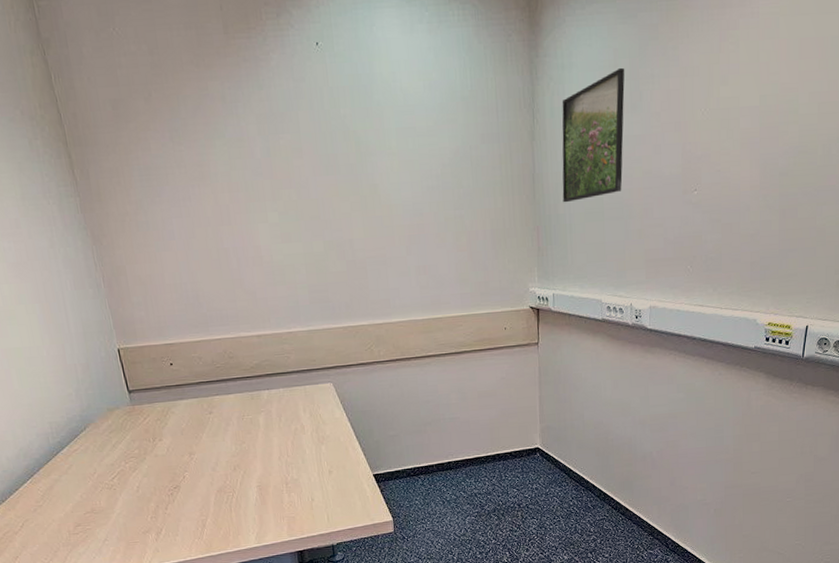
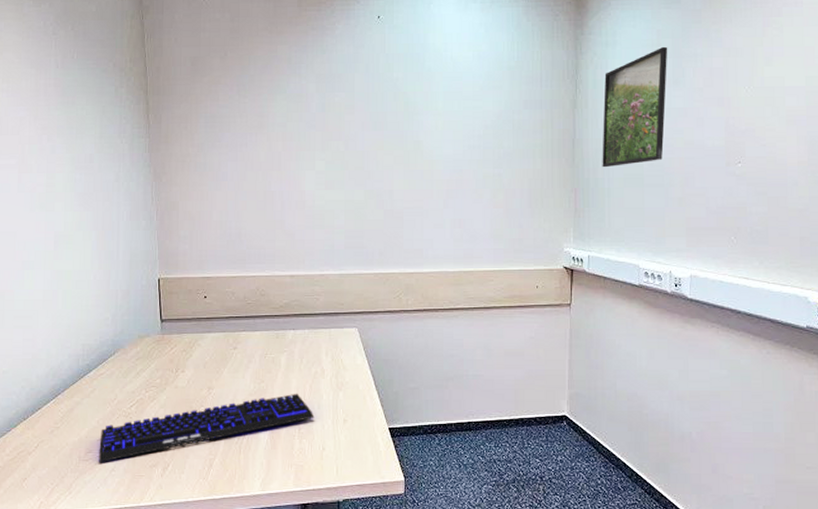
keyboard: none [86,450,300,535] -> present [99,393,315,463]

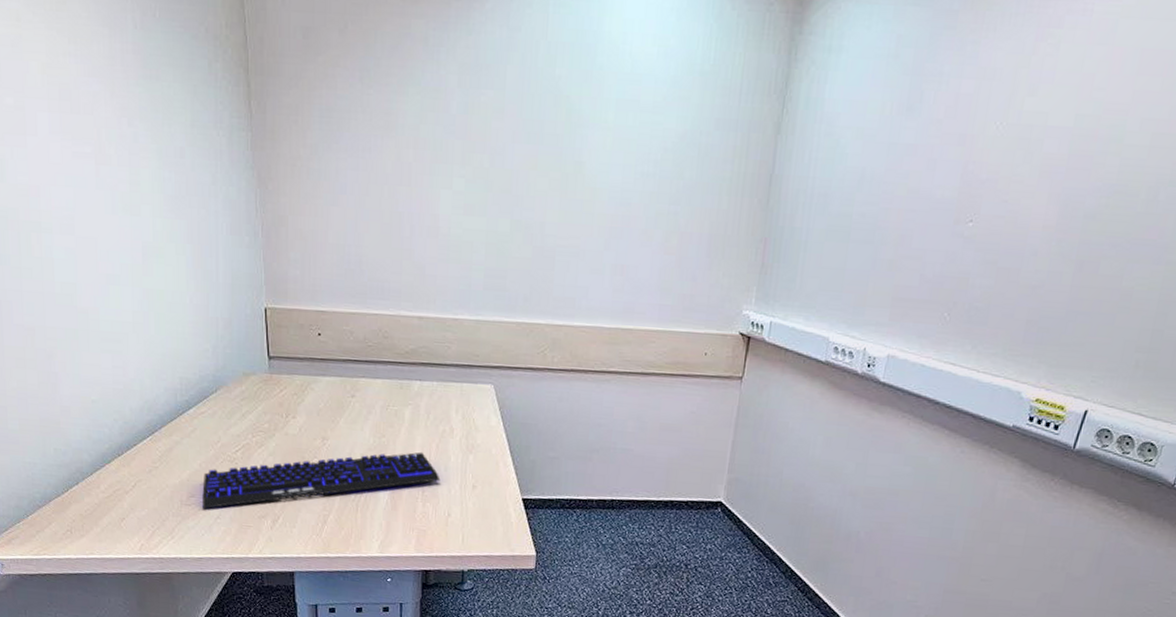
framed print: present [602,46,668,168] -> none [802,58,908,215]

